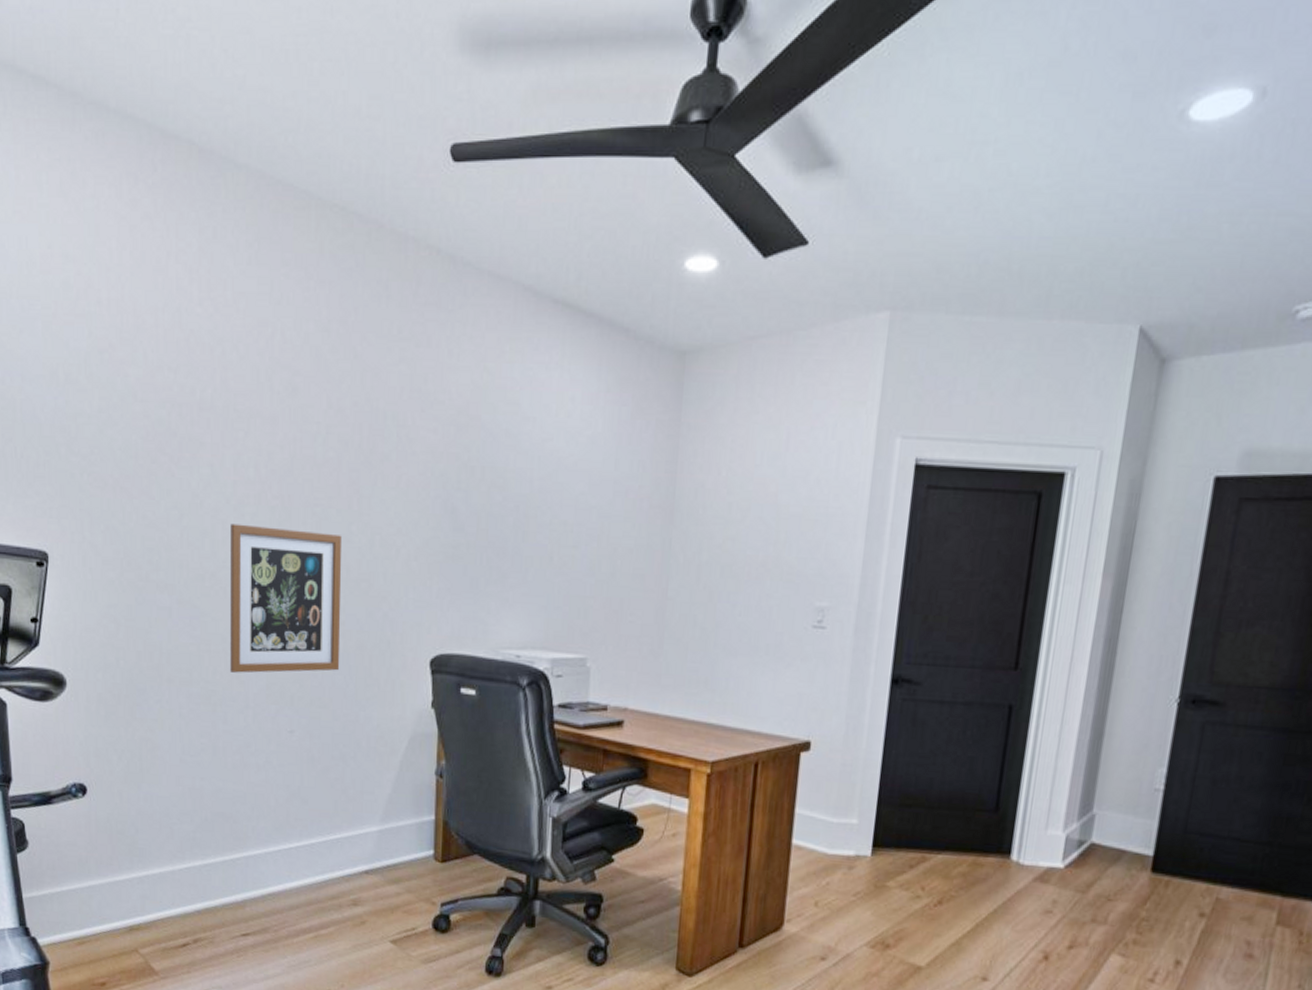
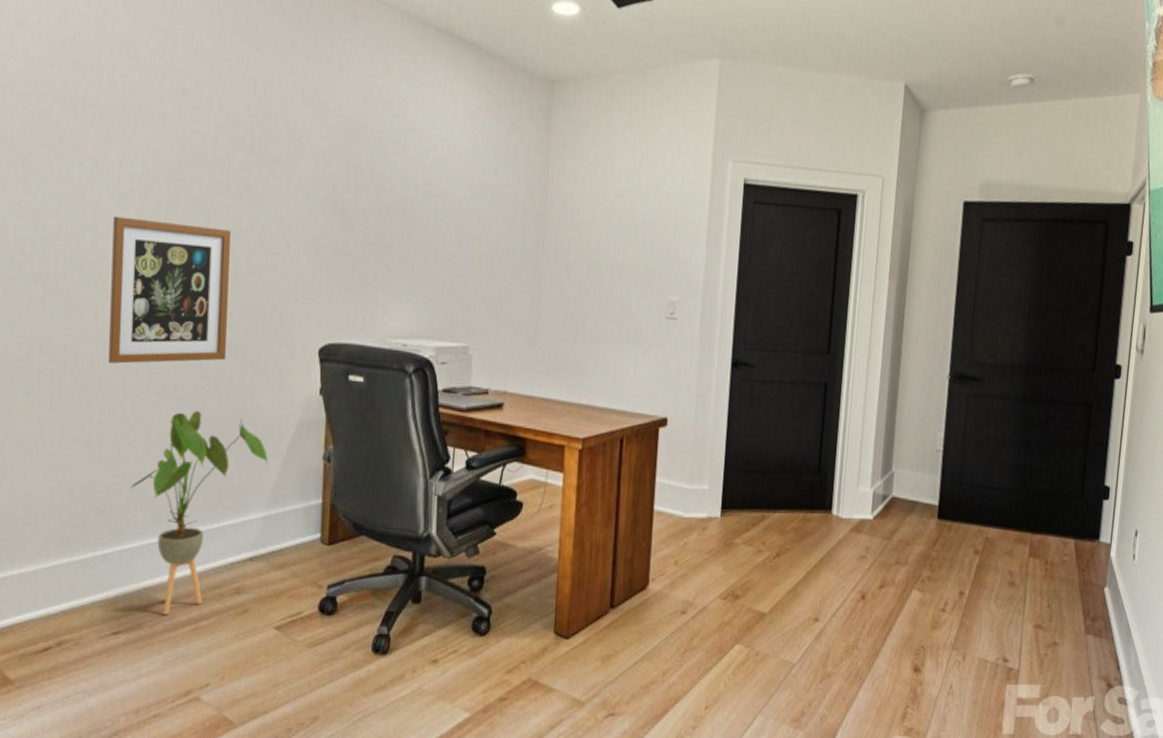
house plant: none [253,721,381,921] -> present [130,410,268,615]

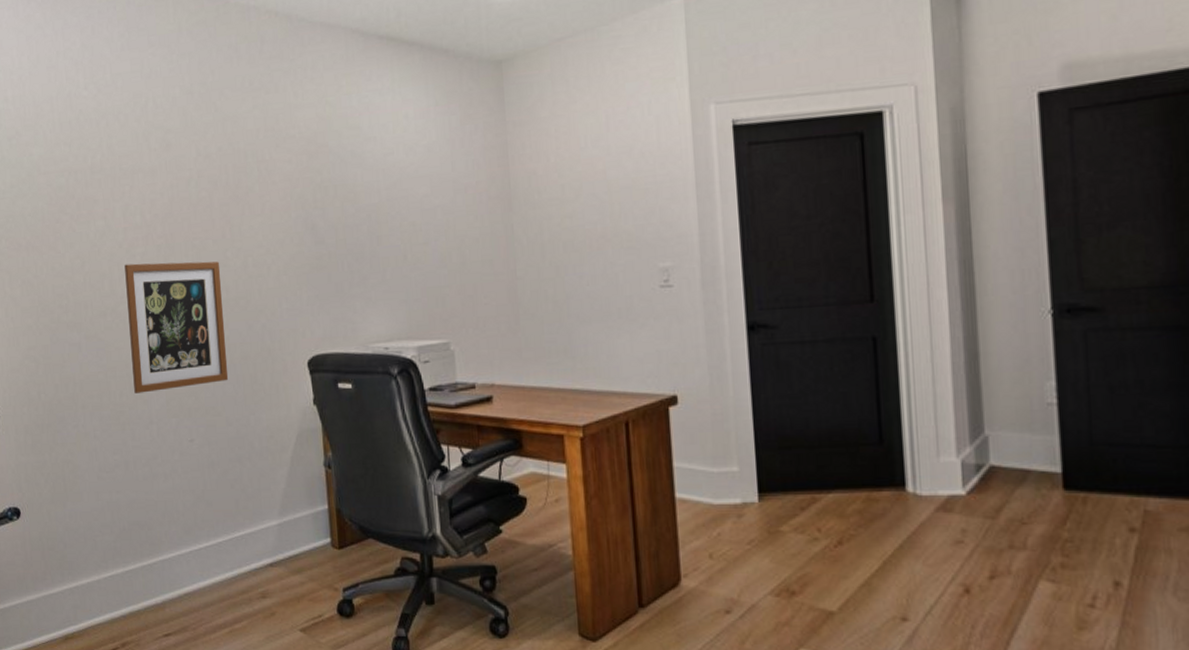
house plant: present [130,410,268,615] -> none [163,429,275,618]

